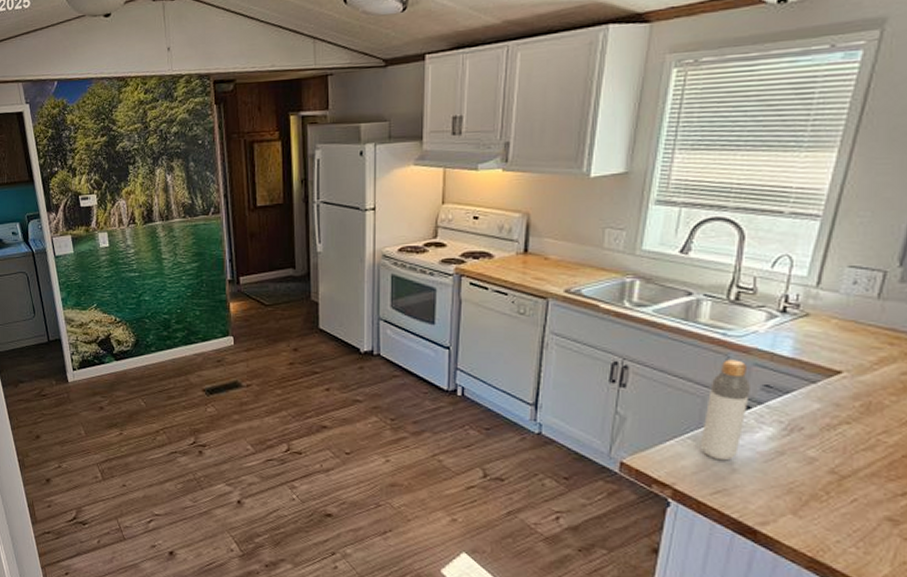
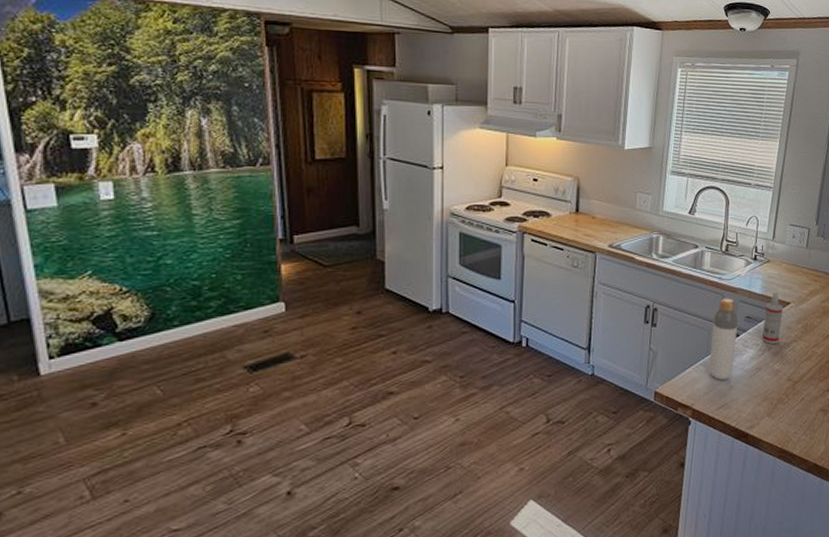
spray bottle: none [788,356,829,423] -> present [761,292,783,344]

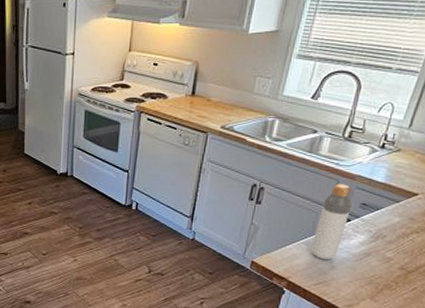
spray bottle: present [761,292,783,344] -> none [376,182,409,232]

